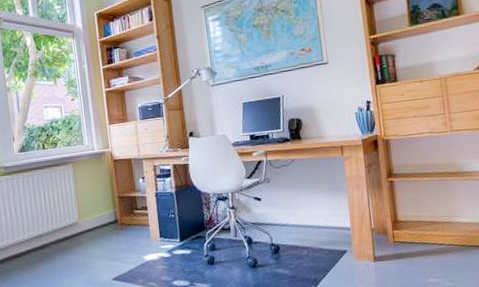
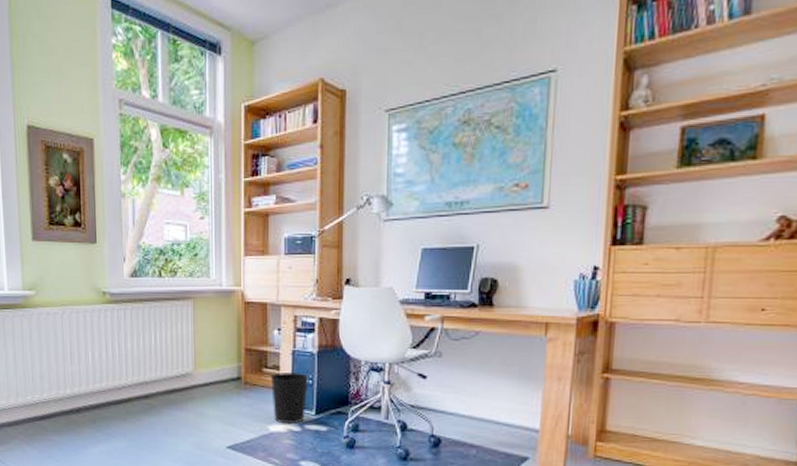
wastebasket: none [140,210,172,253] -> present [270,372,308,424]

